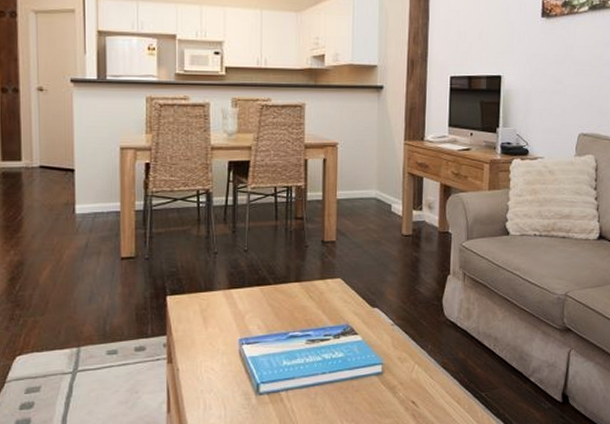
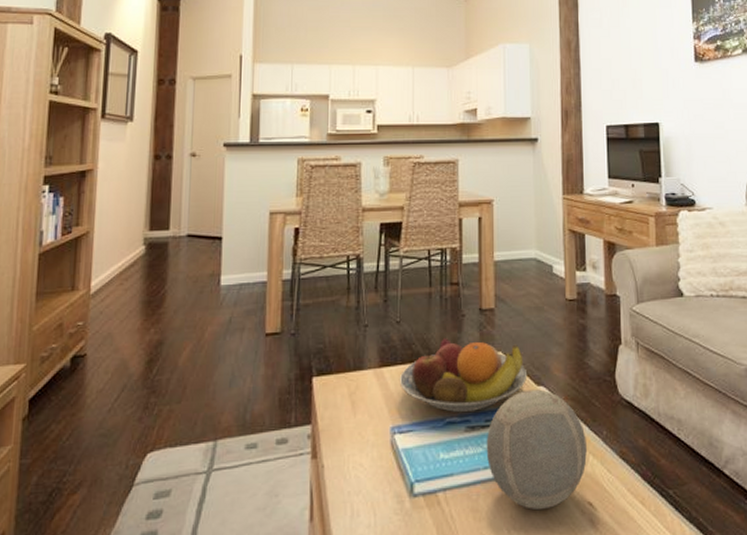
fruit bowl: none [248,265,364,329] -> present [400,338,528,413]
decorative orb: none [324,310,413,407] -> present [486,389,587,511]

